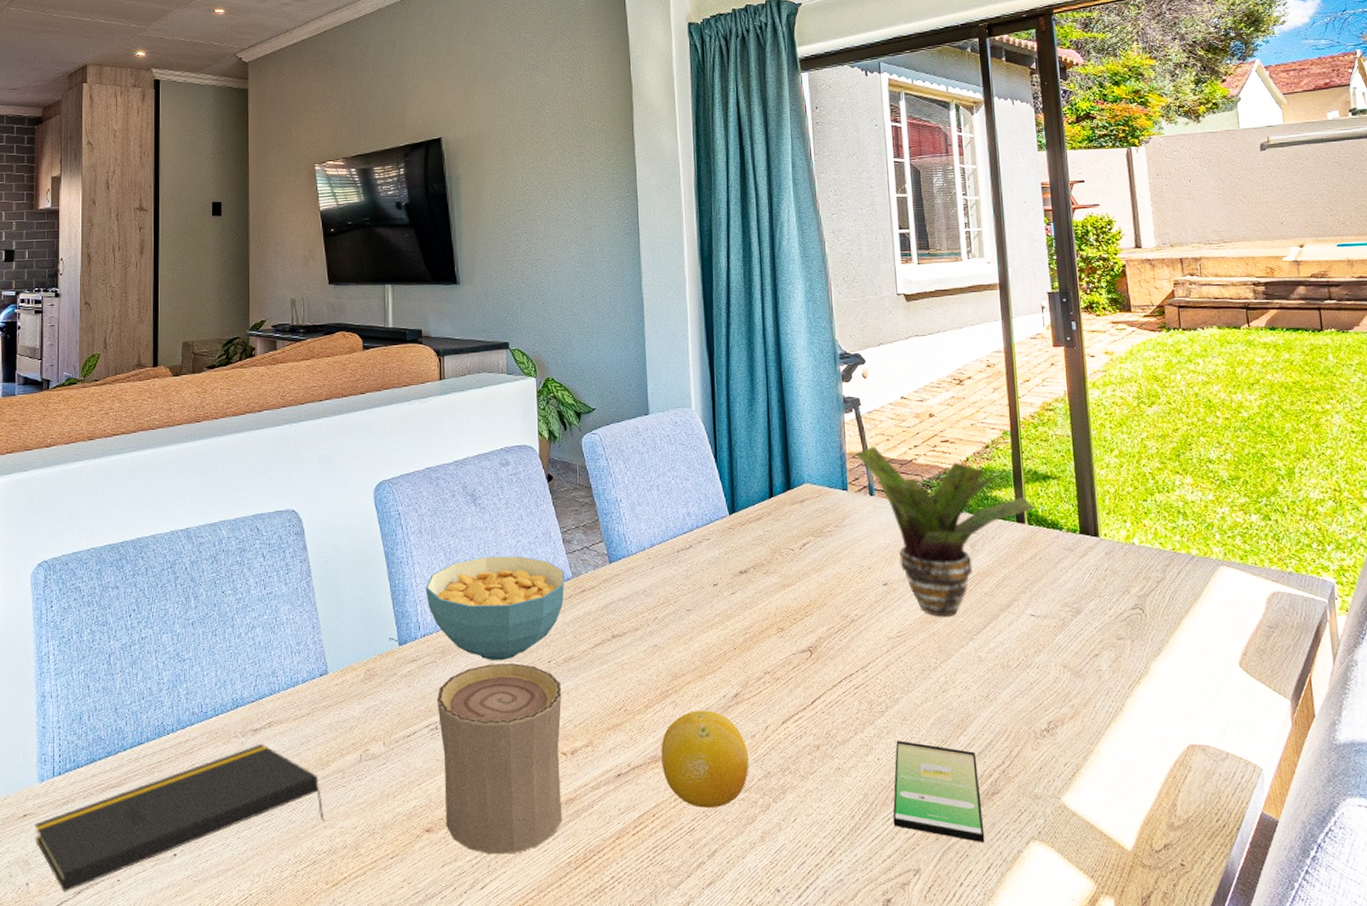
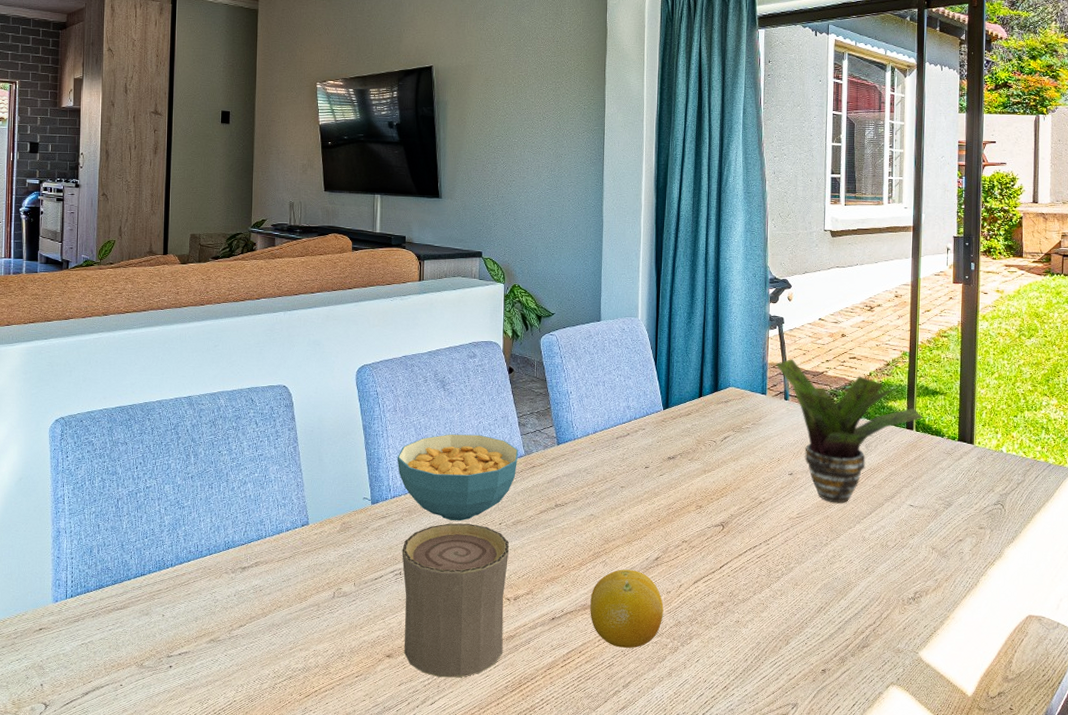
notepad: present [35,743,326,892] -> none [49,579,301,693]
smartphone: present [878,741,985,843] -> none [771,601,853,686]

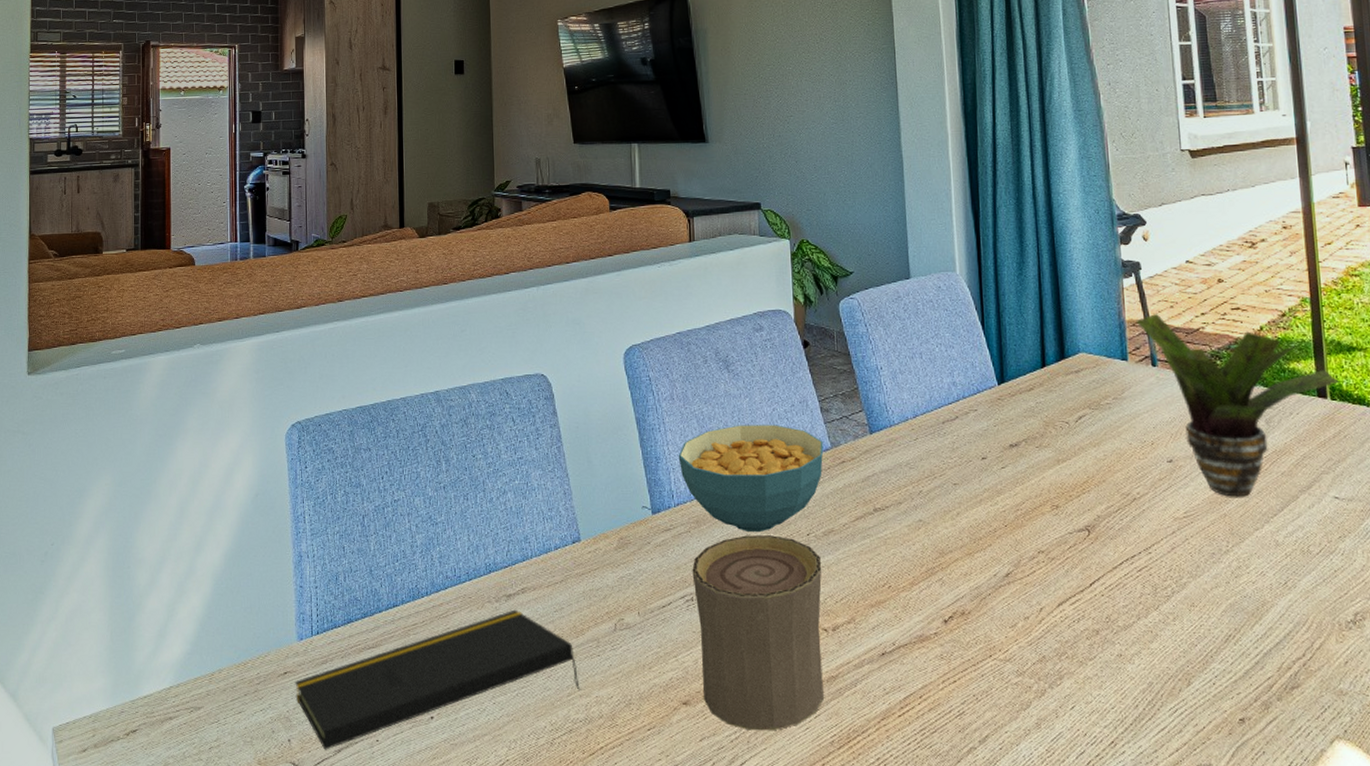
notepad: none [49,579,301,693] -> present [295,609,581,750]
fruit: present [590,569,664,648] -> none [927,589,1023,691]

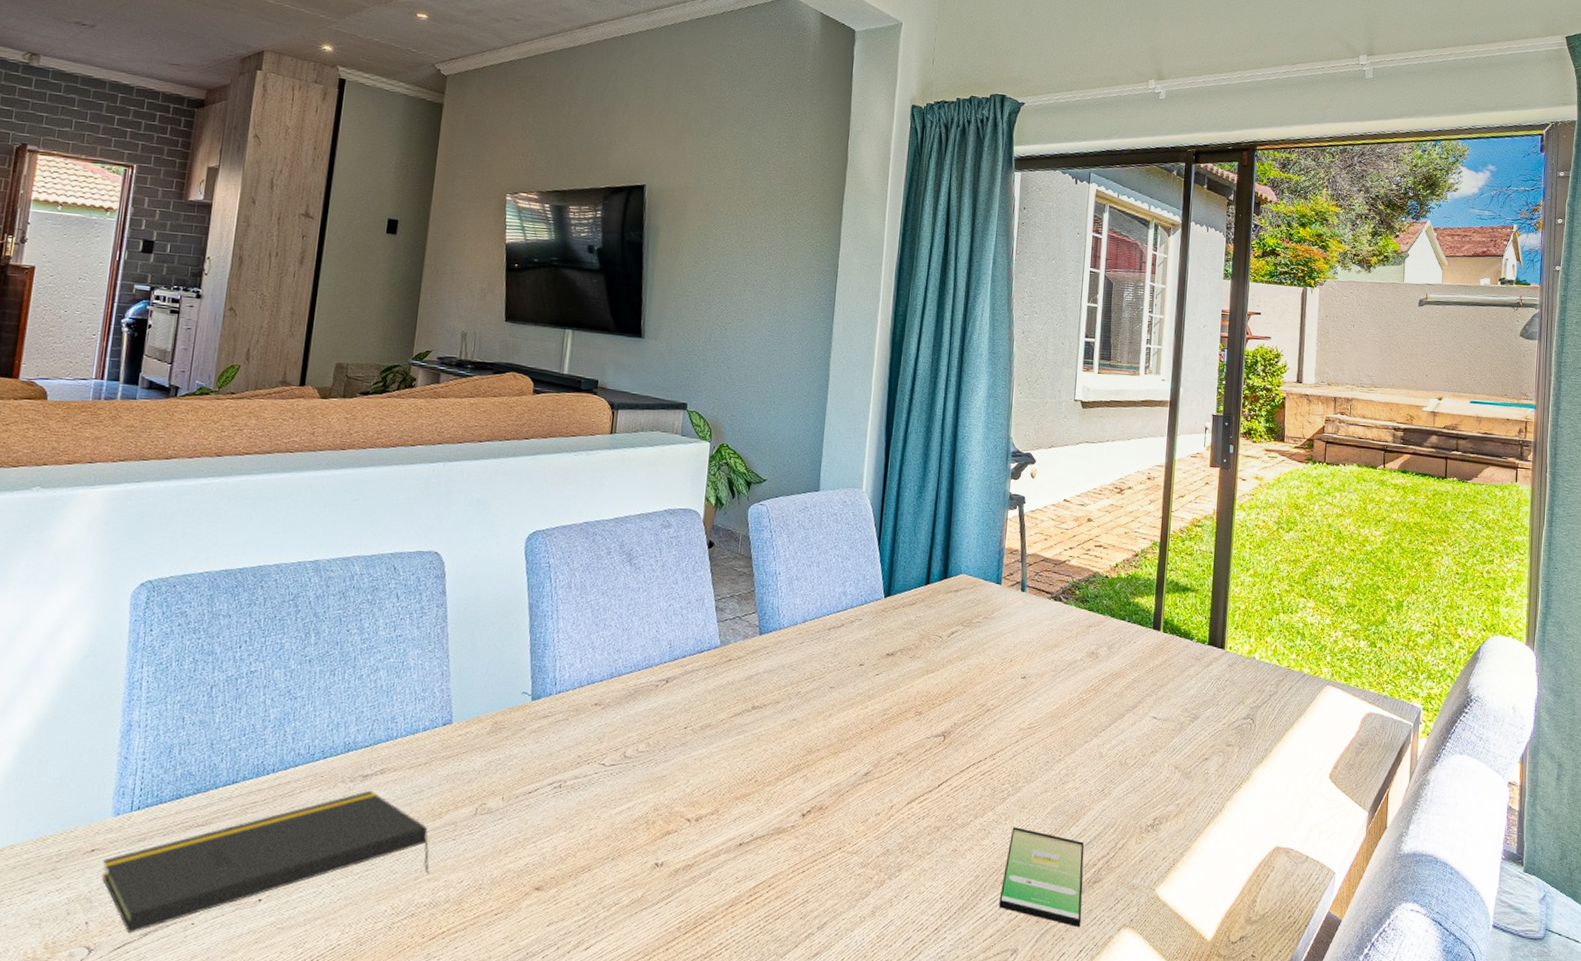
cereal bowl: present [678,425,824,533] -> none [567,617,714,724]
cup: present [692,535,824,731] -> none [558,726,694,917]
potted plant: present [1136,314,1339,497] -> none [1013,544,1172,713]
smartphone: none [1163,628,1284,740] -> present [993,827,1085,928]

